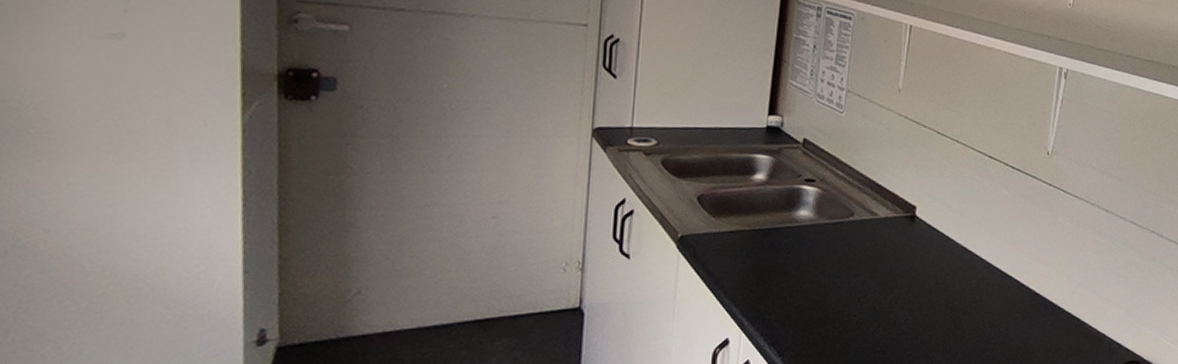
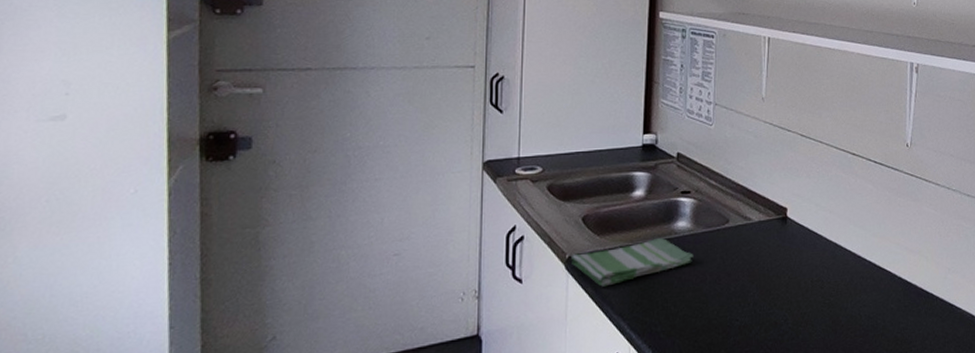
dish towel: none [683,224,814,270] -> present [570,237,694,287]

